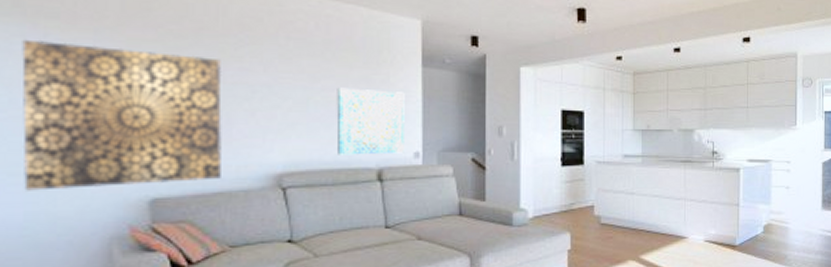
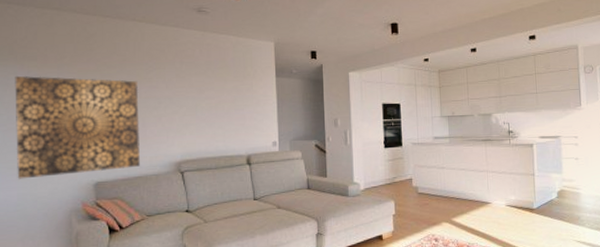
wall art: present [336,87,405,155] -> none [216,96,265,146]

